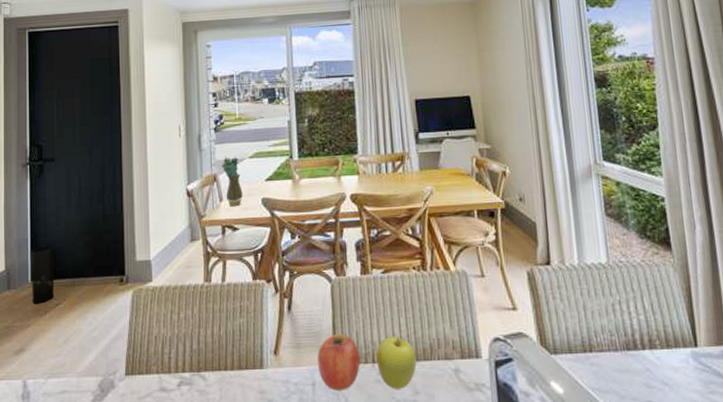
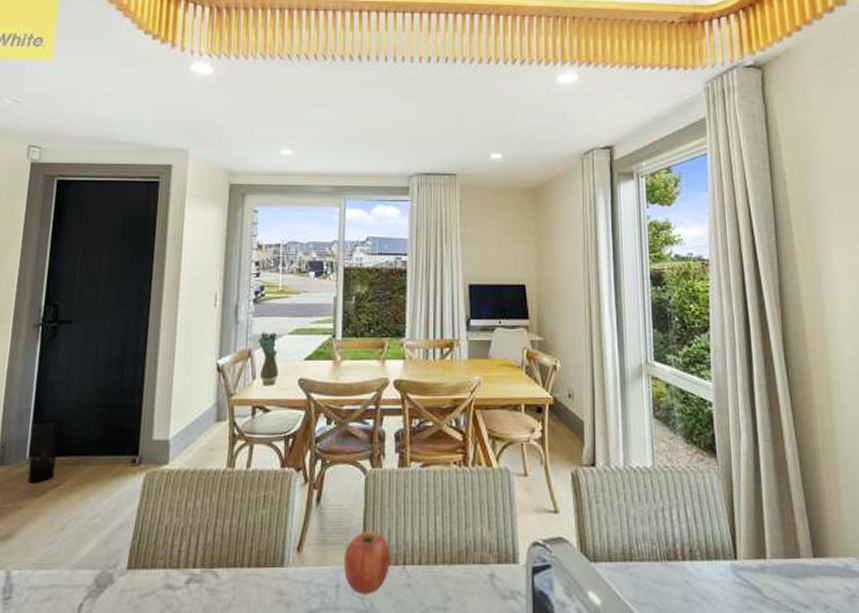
fruit: present [376,335,417,389] -> none [408,535,450,595]

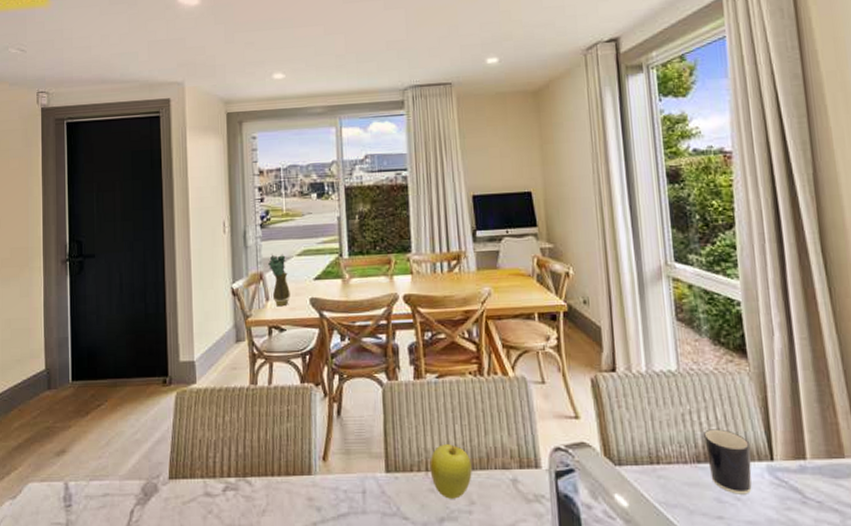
umbrella stand: present [28,417,62,483] -> none [70,344,97,405]
fruit: present [344,530,391,594] -> none [368,440,414,499]
fruit: none [408,535,450,595] -> present [429,443,472,499]
mug: none [673,526,717,593] -> present [702,429,752,494]

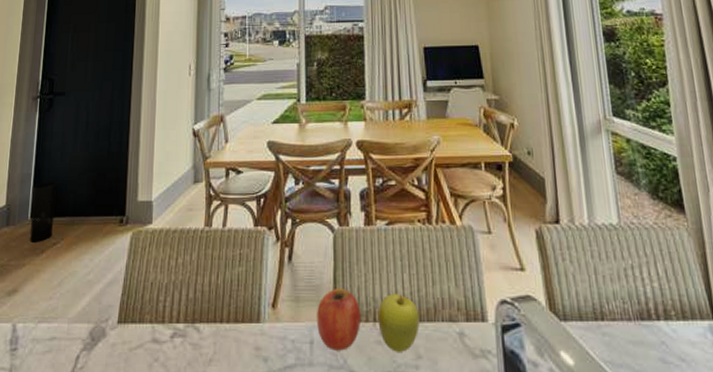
umbrella stand: none [70,344,97,405] -> present [30,181,58,242]
vase: present [268,254,290,307] -> none [229,97,249,149]
fruit: none [368,440,414,499] -> present [317,287,362,351]
mug: present [702,429,752,494] -> none [645,285,696,355]

